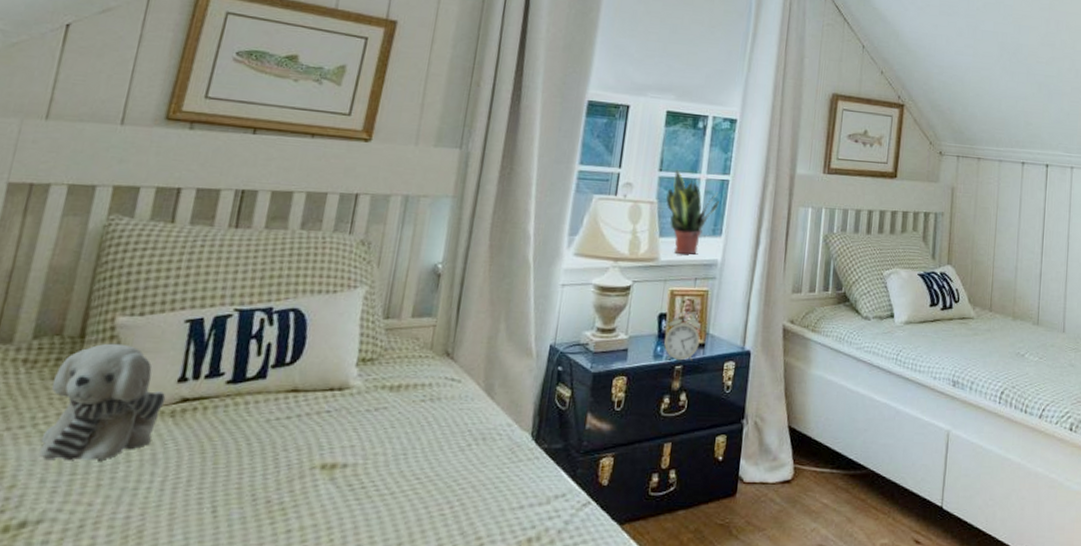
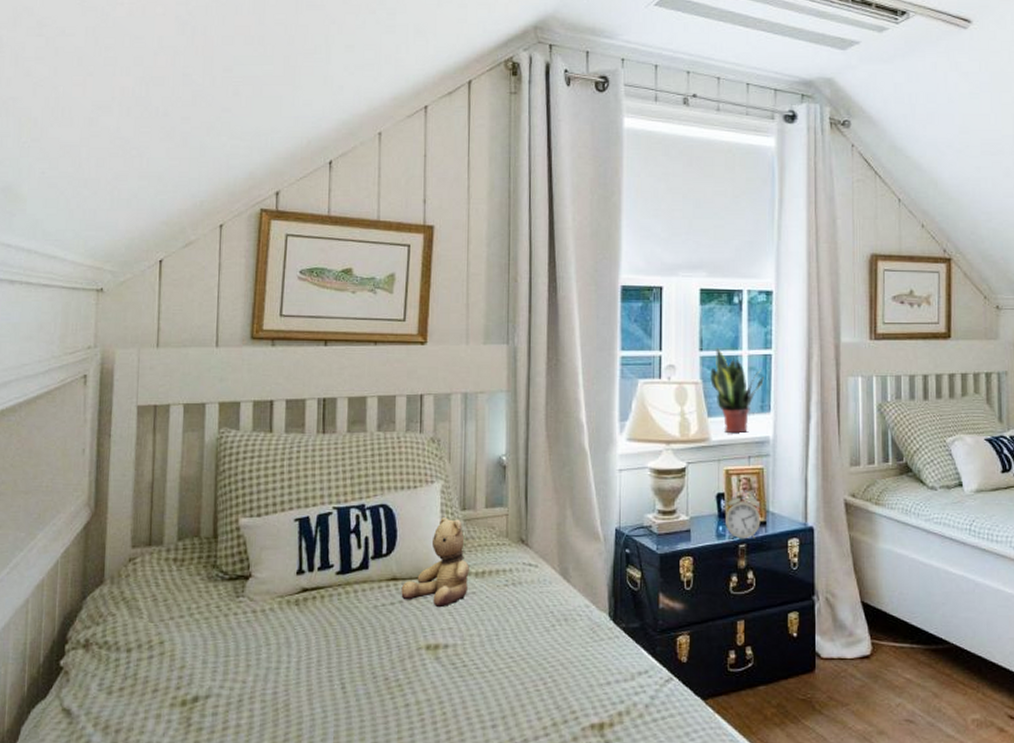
plush toy: present [39,343,166,461] -> none [198,542,289,645]
teddy bear: none [300,326,385,423] -> present [401,517,469,608]

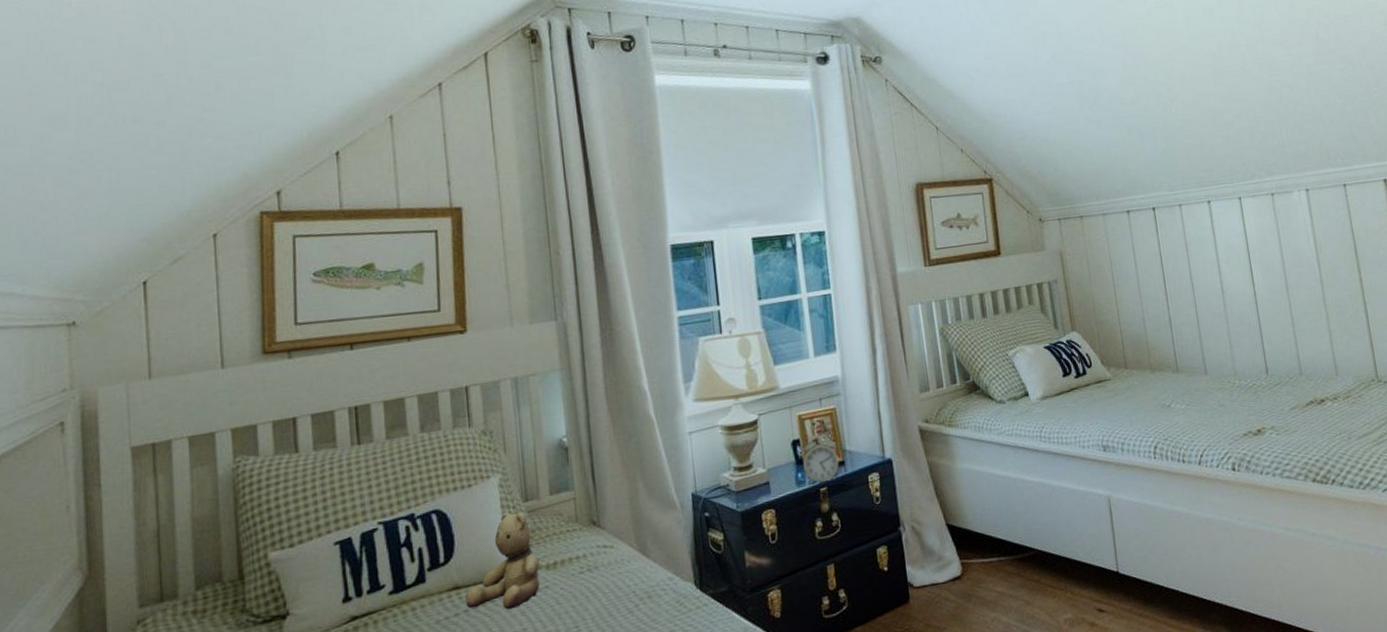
potted plant: present [710,347,764,434] -> none [771,294,826,379]

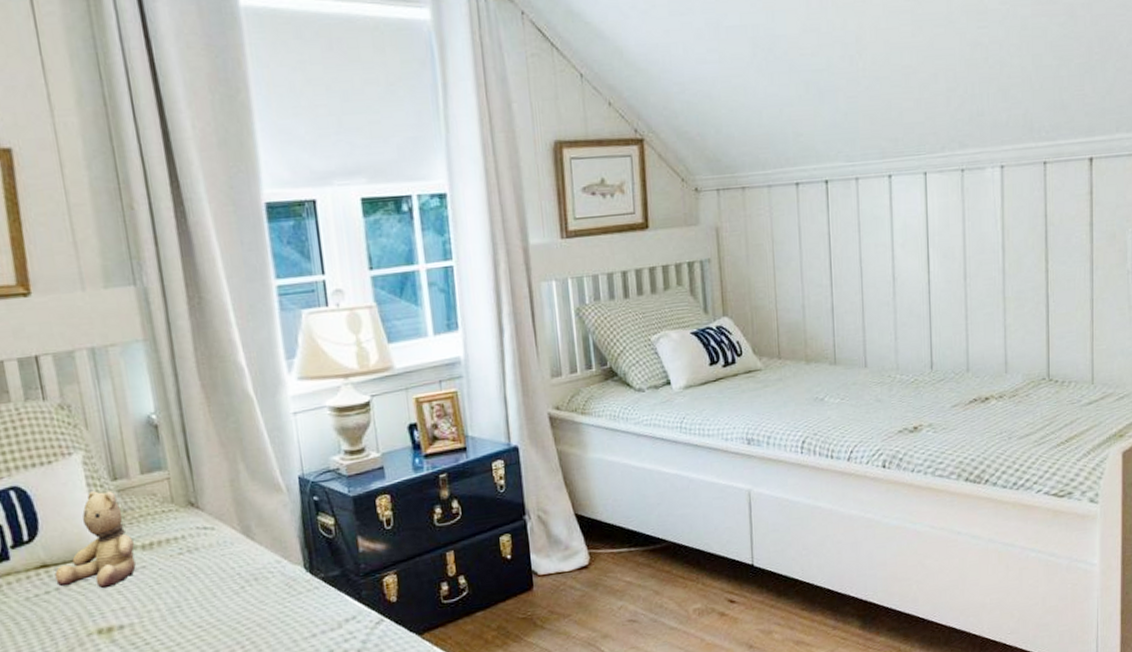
alarm clock: present [803,432,839,485] -> none [421,417,461,471]

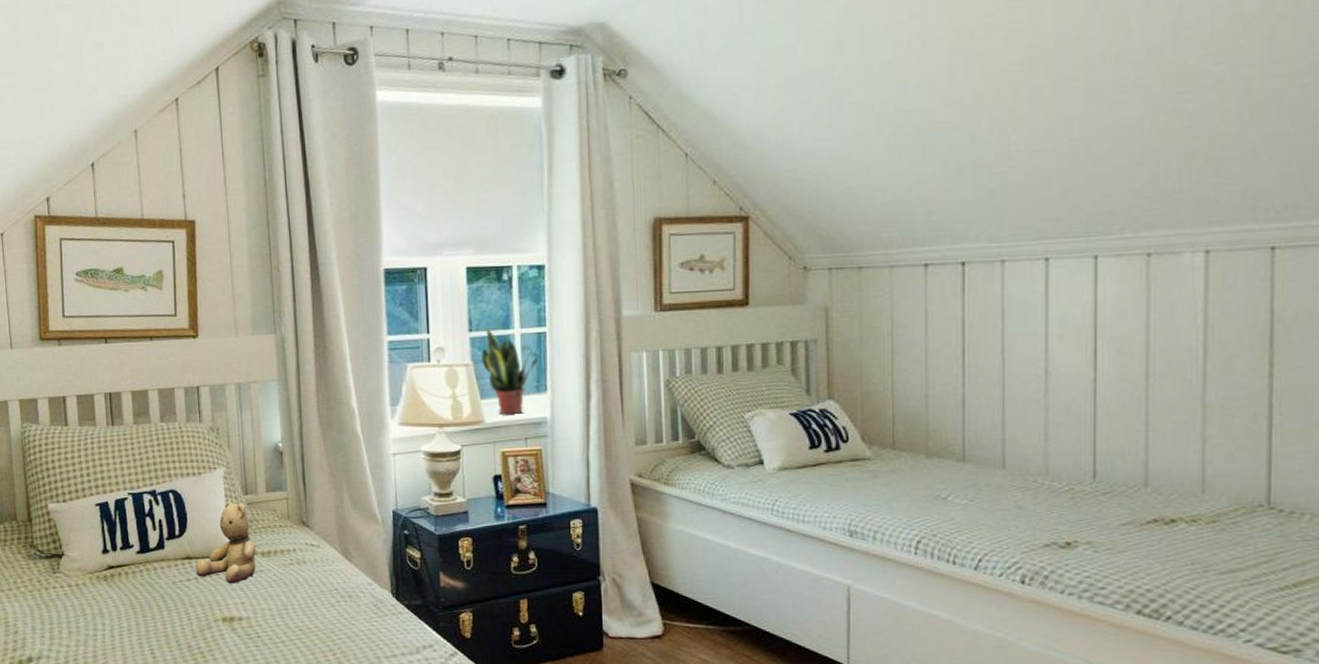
potted plant: none [385,264,447,359] -> present [481,327,539,415]

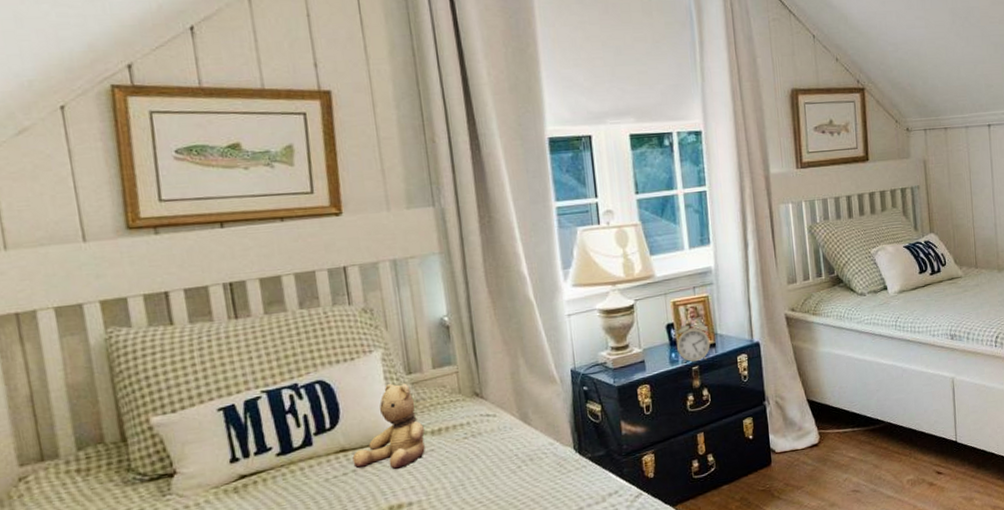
potted plant: present [481,327,539,415] -> none [648,189,701,268]
alarm clock: none [504,472,541,521] -> present [677,318,711,364]

